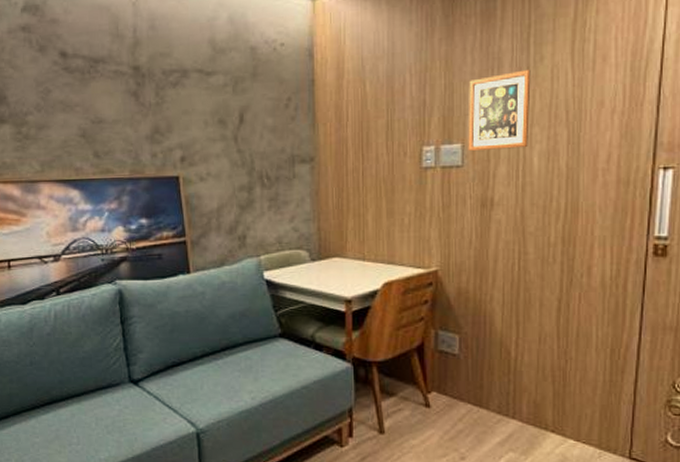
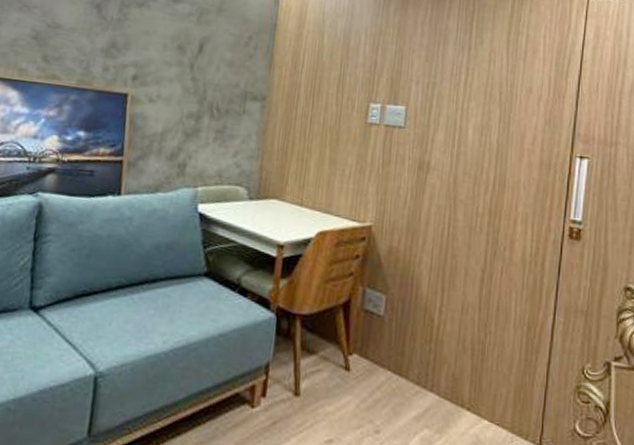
picture frame: present [468,69,531,151] -> none [411,49,472,119]

